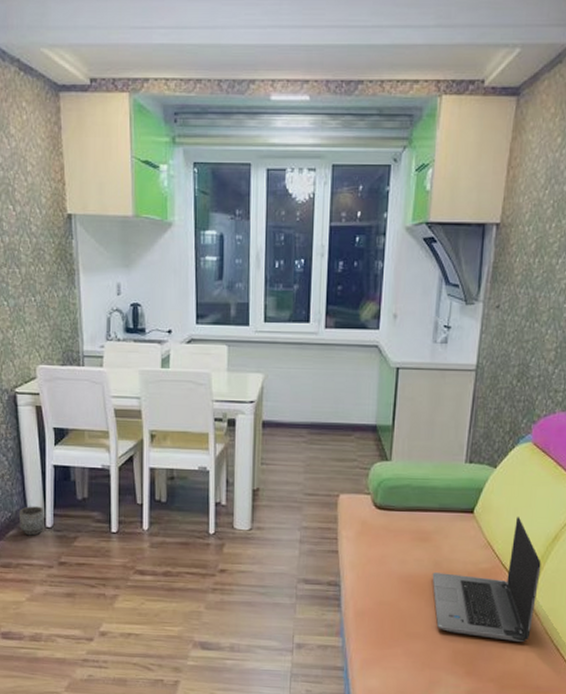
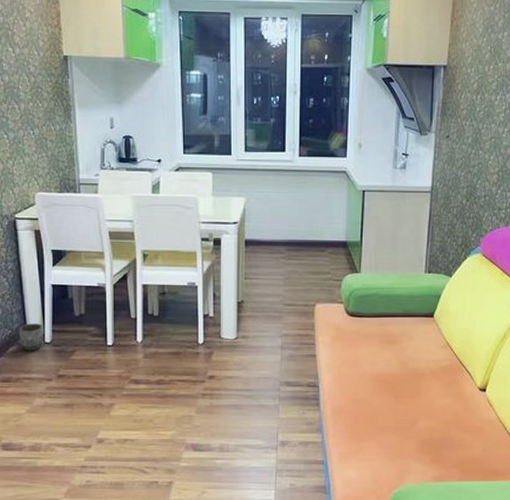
laptop computer: present [432,517,541,643] -> none [399,319,493,431]

